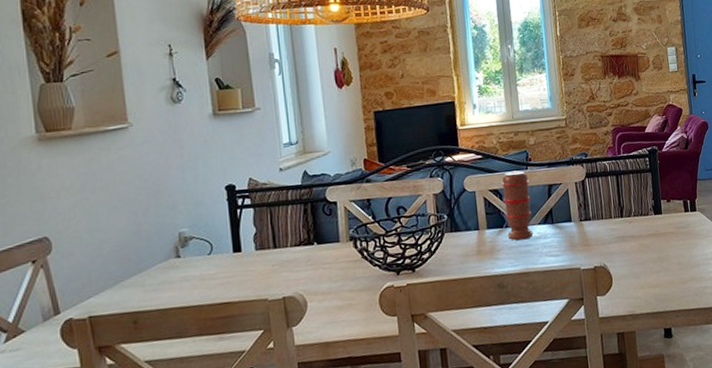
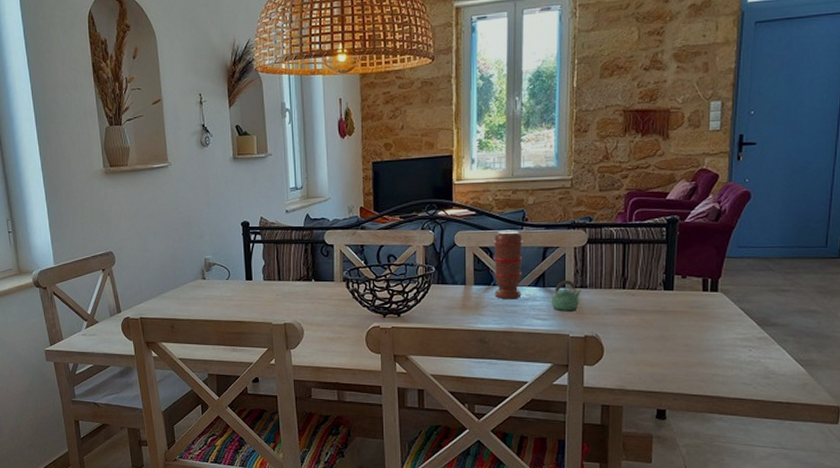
teapot: none [561,214,587,246] -> present [552,280,582,312]

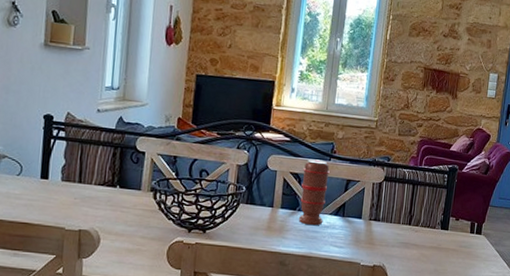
teapot: present [552,280,582,312] -> none [348,212,375,242]

